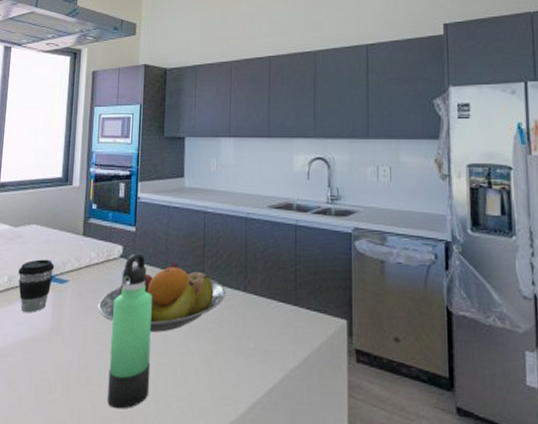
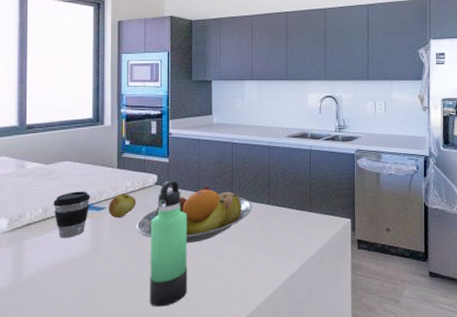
apple: none [71,265,100,293] -> present [109,193,136,218]

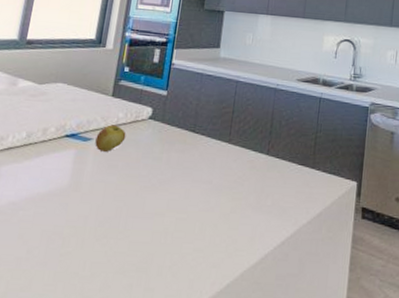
coffee cup: present [53,191,91,238] -> none [37,117,79,168]
fruit bowl: present [136,185,253,243] -> none [121,125,250,190]
thermos bottle: present [150,181,188,307] -> none [122,116,178,261]

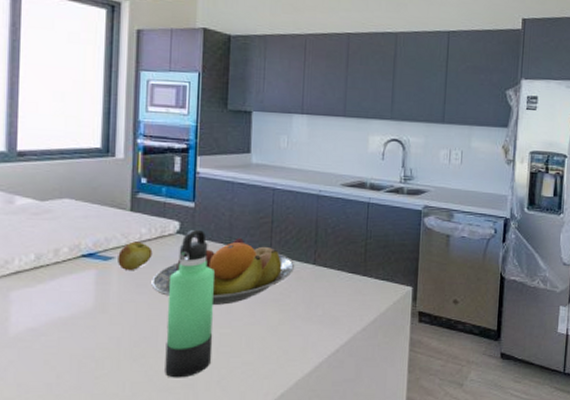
fruit bowl: none [121,125,250,190] -> present [151,237,295,305]
thermos bottle: none [122,116,178,261] -> present [165,230,214,378]

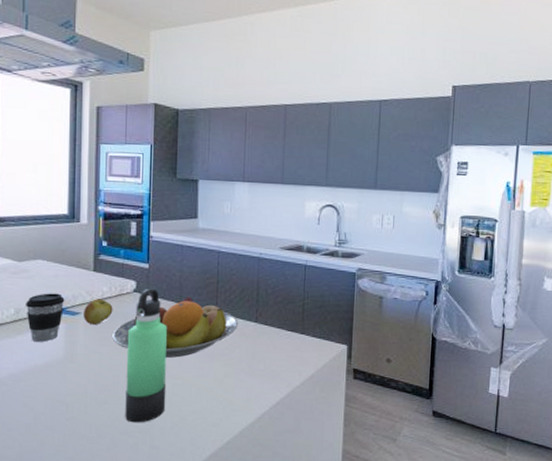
coffee cup: none [49,236,96,291] -> present [26,293,65,342]

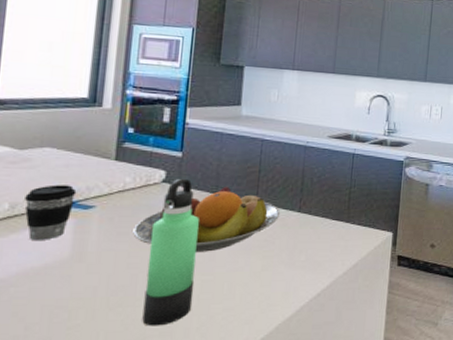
apple: present [83,299,113,324] -> none [98,190,136,219]

